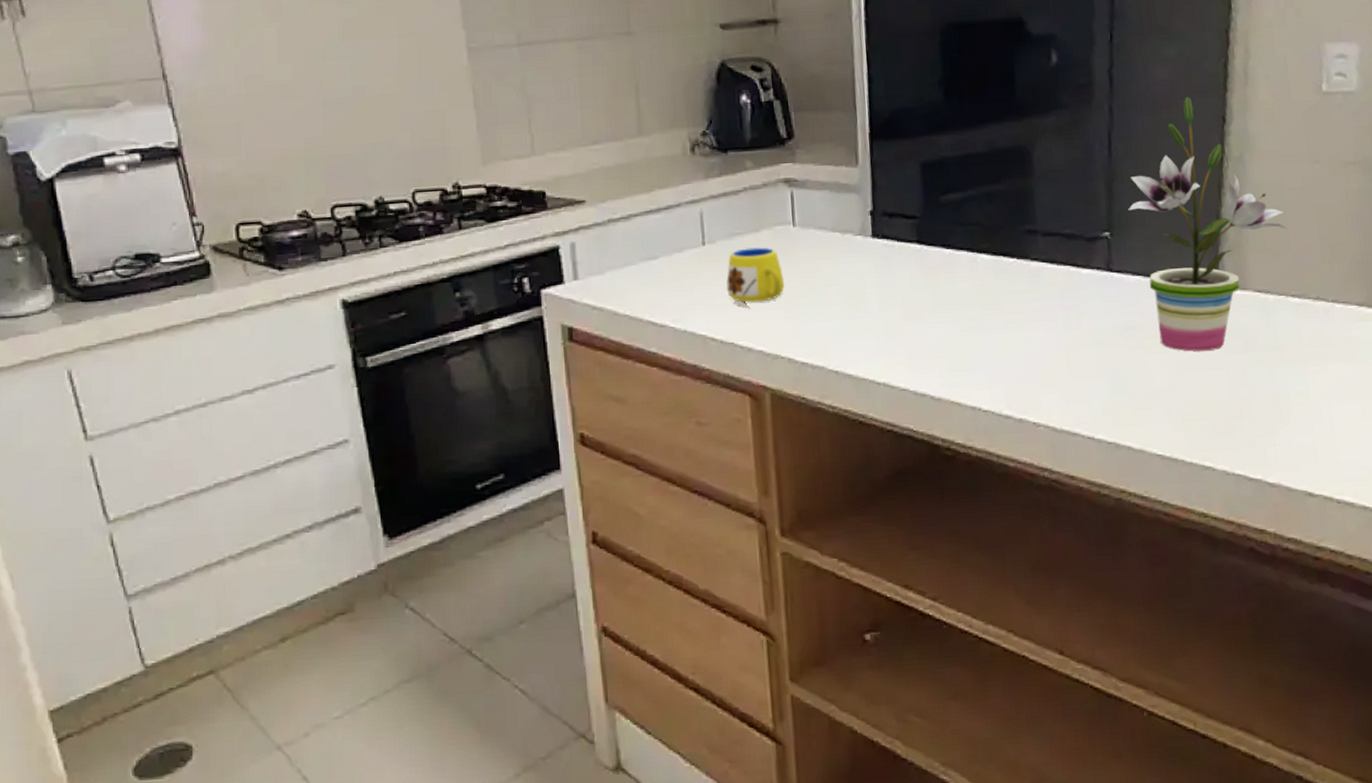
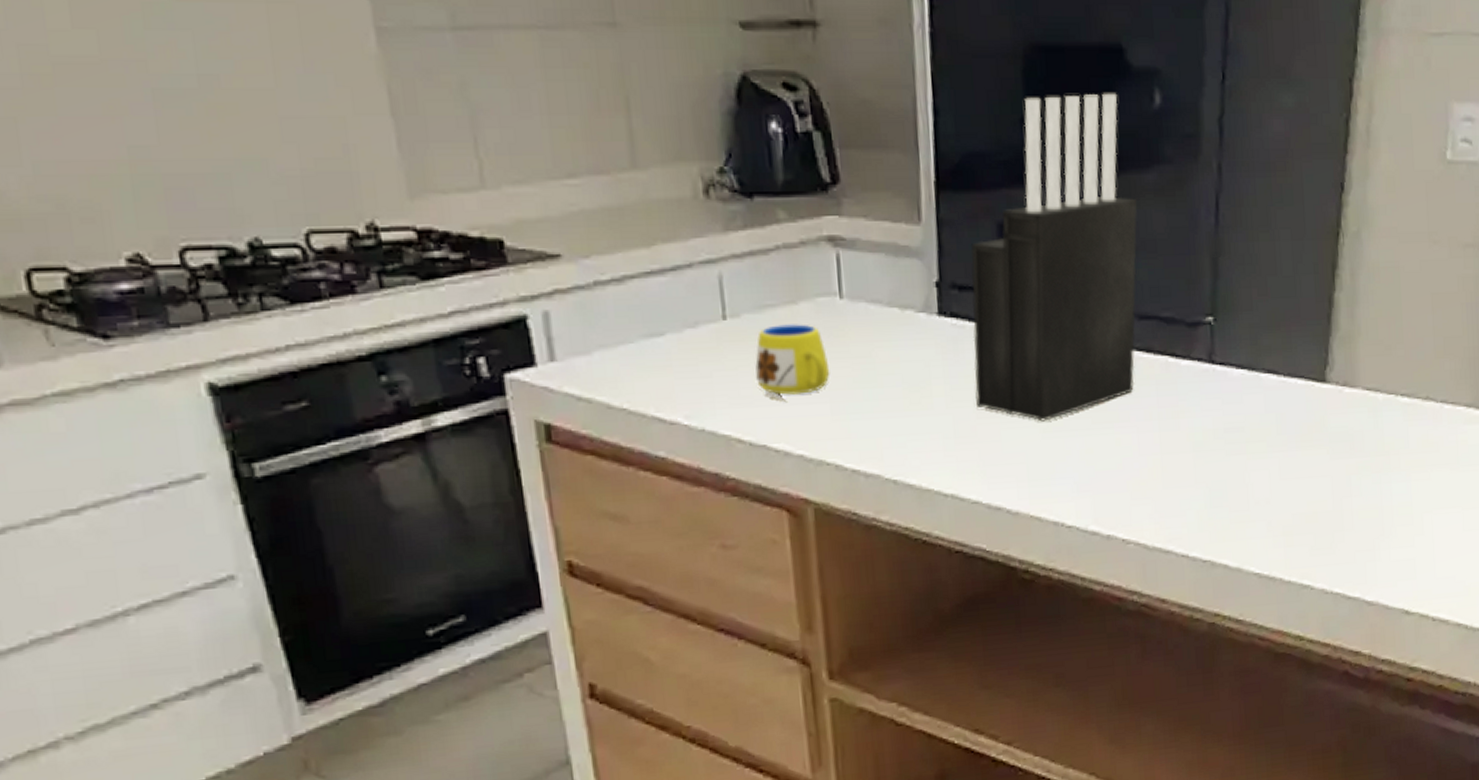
knife block: none [898,56,1041,322] -> present [970,93,1138,422]
potted plant: present [1128,97,1286,352] -> none [1234,157,1400,457]

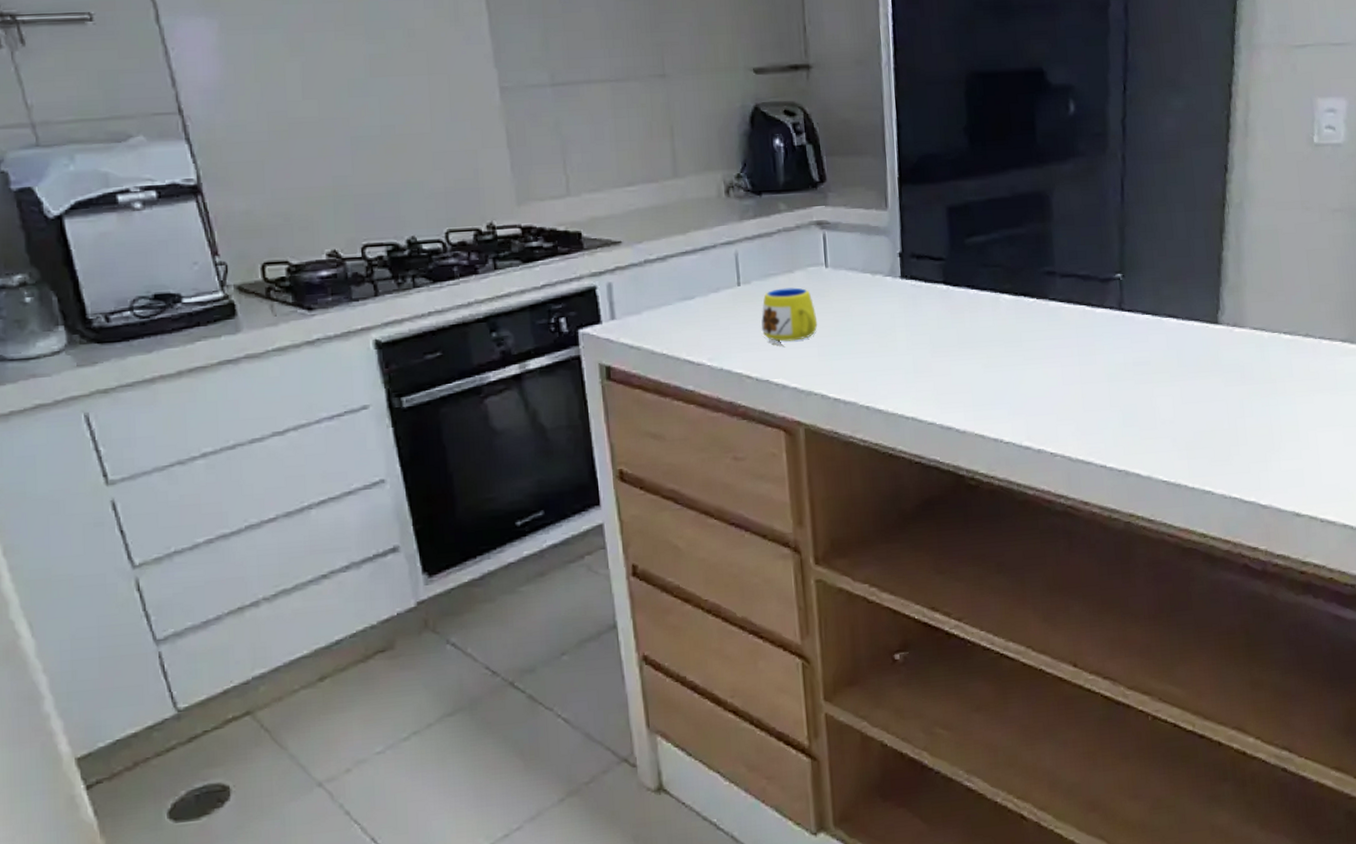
knife block: present [970,93,1138,422] -> none [925,105,1058,359]

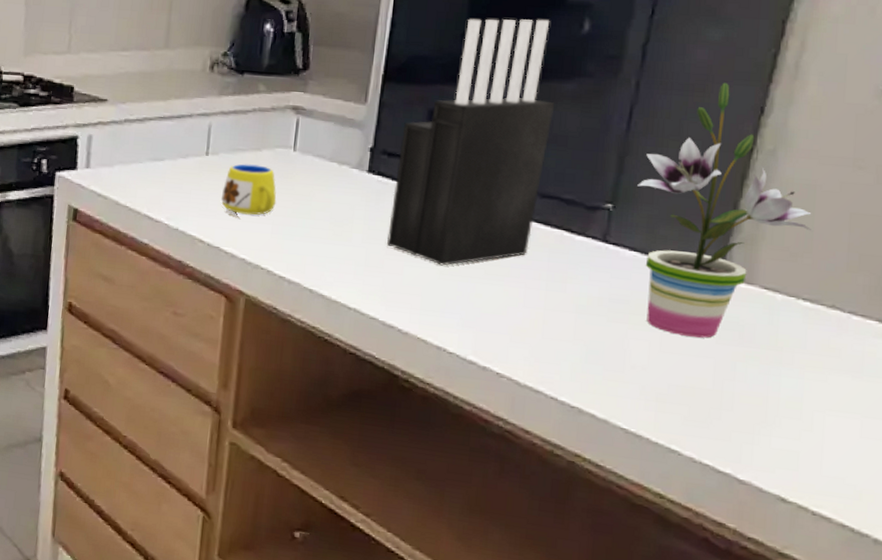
knife block: none [925,105,1058,359] -> present [387,19,555,266]
potted plant: none [1139,146,1280,385] -> present [637,82,811,338]

